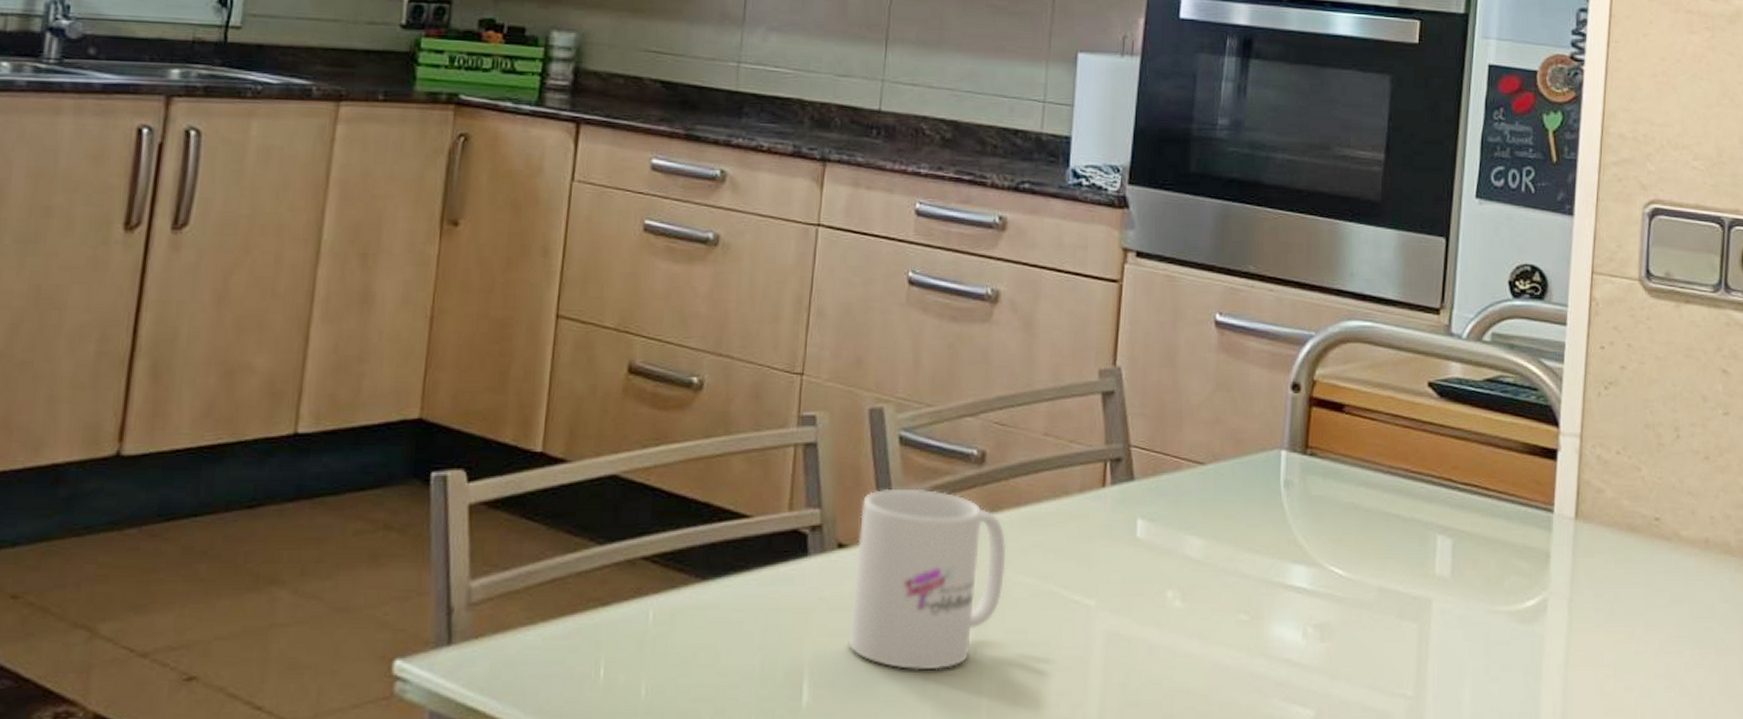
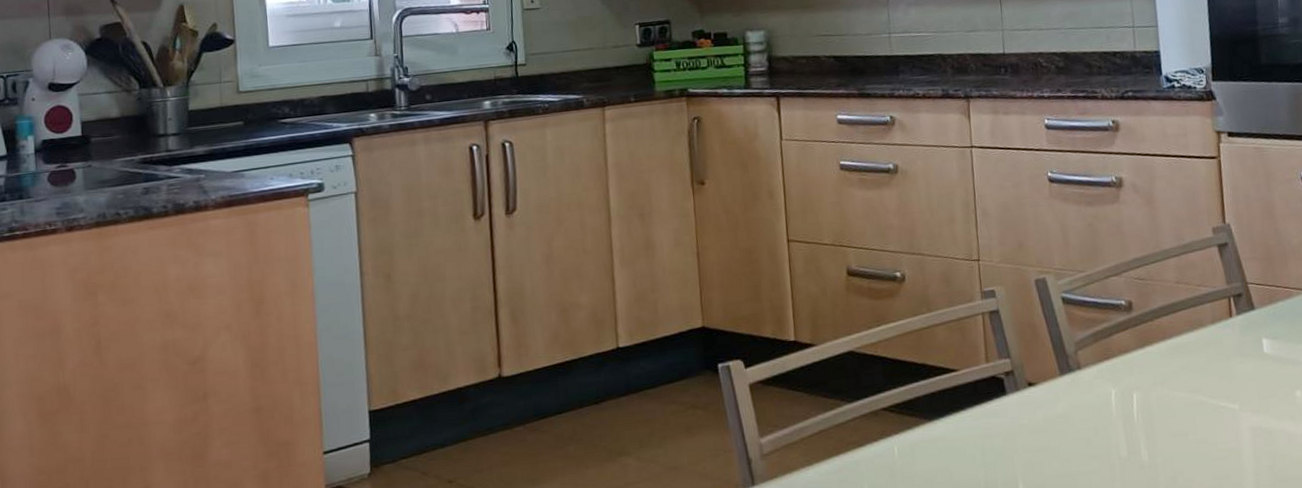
mug: present [848,488,1007,671] -> none [1041,335,1163,471]

